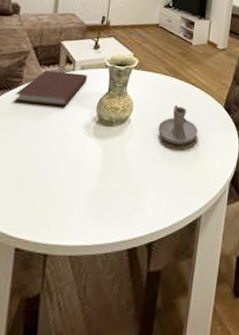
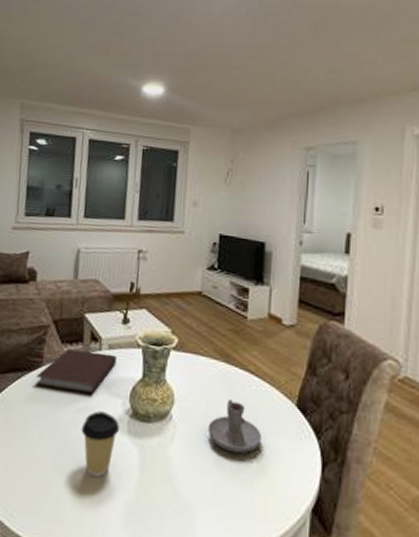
coffee cup: none [53,120,88,173] -> present [81,411,120,478]

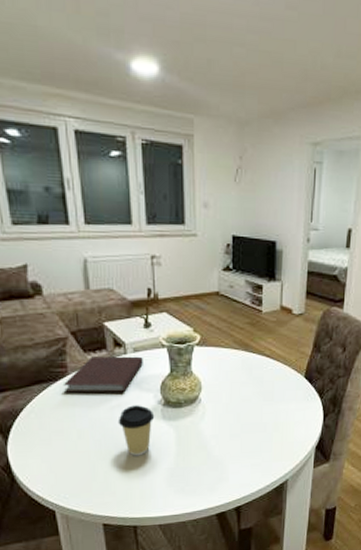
candle holder: present [207,399,262,454] -> none [232,379,278,419]

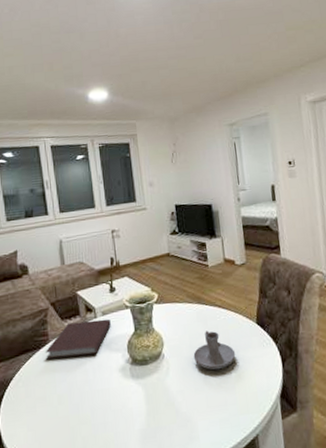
coffee cup: present [118,405,155,456] -> none [92,365,125,419]
candle holder: none [232,379,278,419] -> present [193,331,236,370]

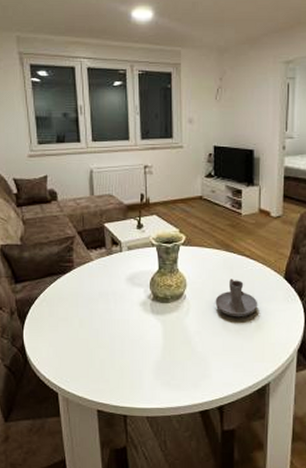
notebook: present [45,318,111,360] -> none [69,253,135,287]

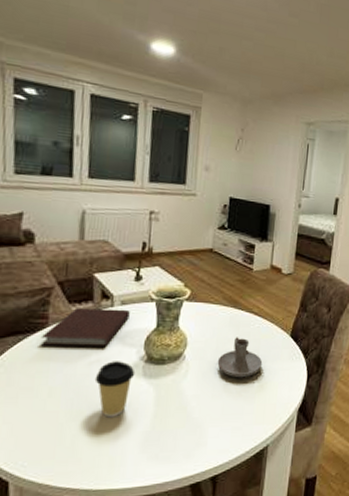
notebook: none [69,253,135,287] -> present [40,308,130,348]
coffee cup: none [113,299,145,347] -> present [94,361,136,418]

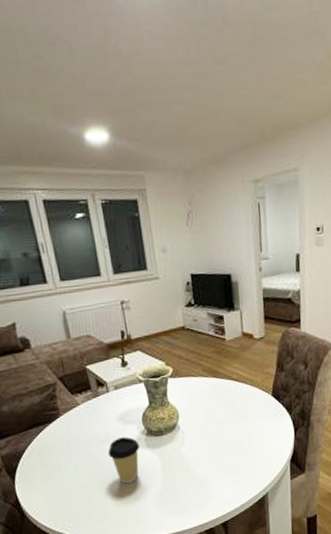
notebook: present [40,308,130,348] -> none [56,392,124,433]
candle holder: present [217,337,263,378] -> none [208,403,250,439]

